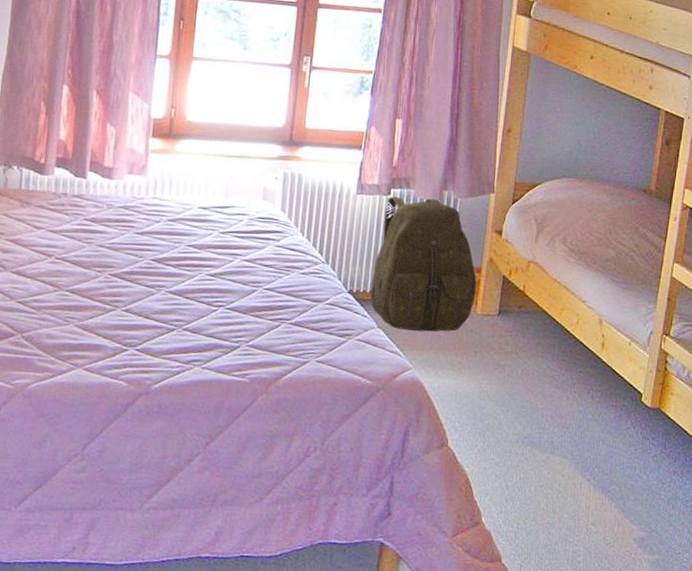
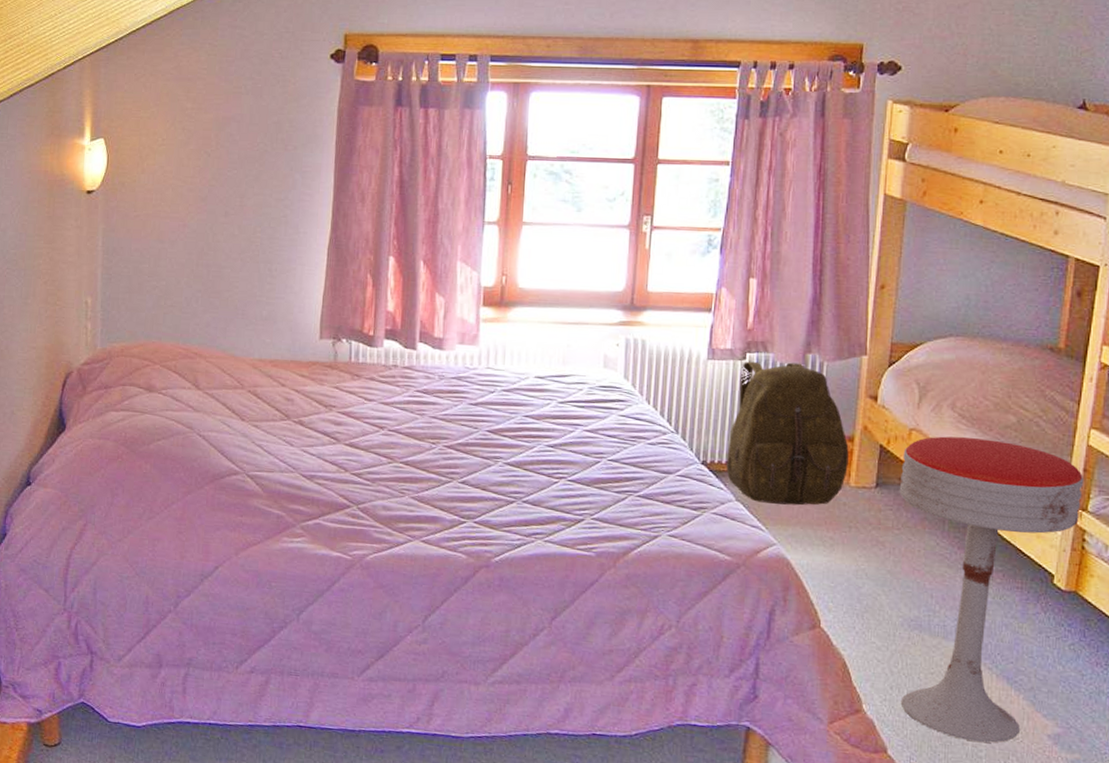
bar stool: none [515,268,668,548] -> present [899,436,1085,743]

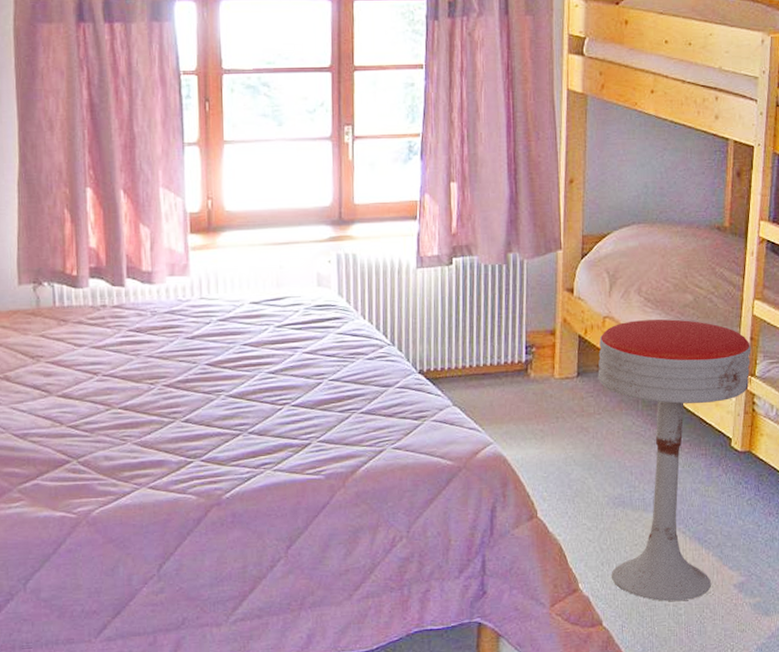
backpack: present [726,361,849,506] -> none [441,263,552,405]

